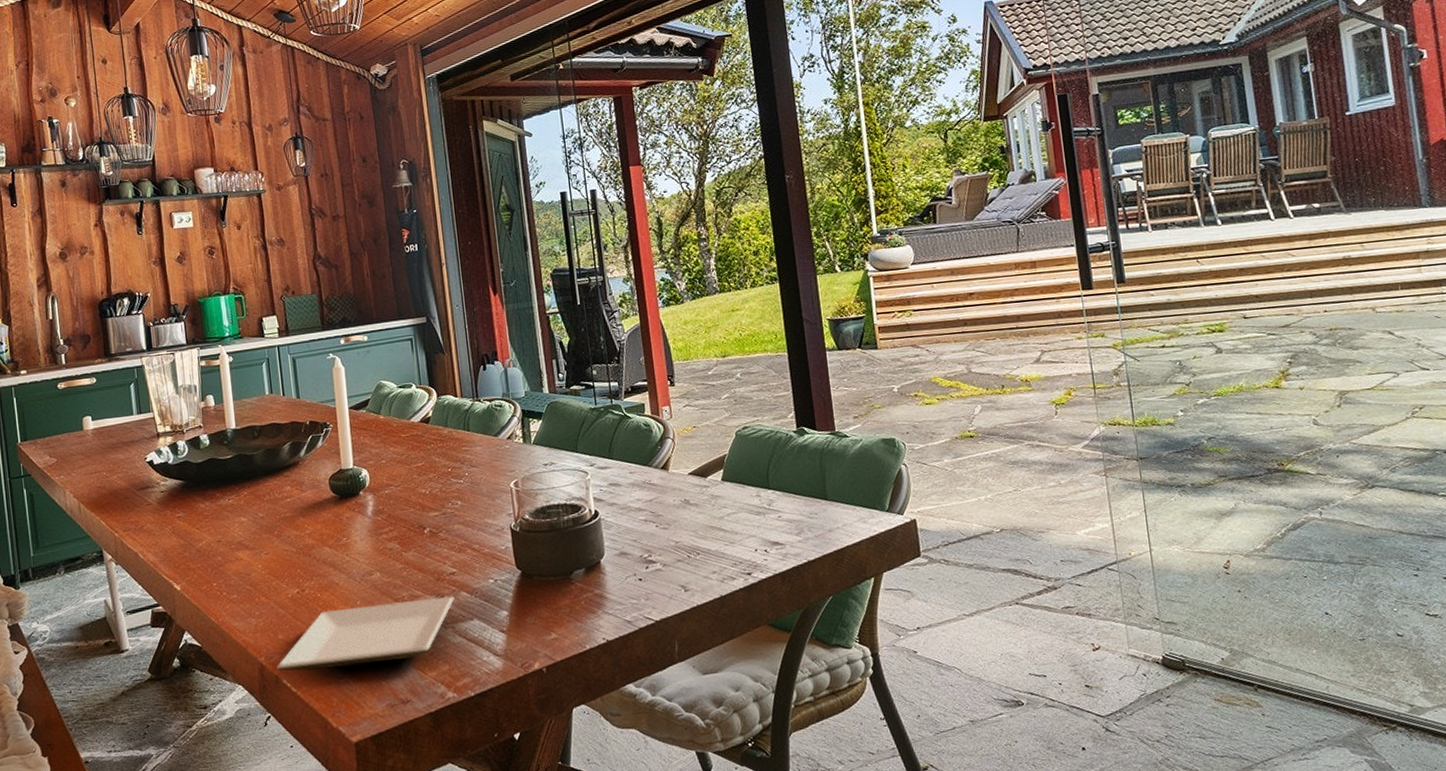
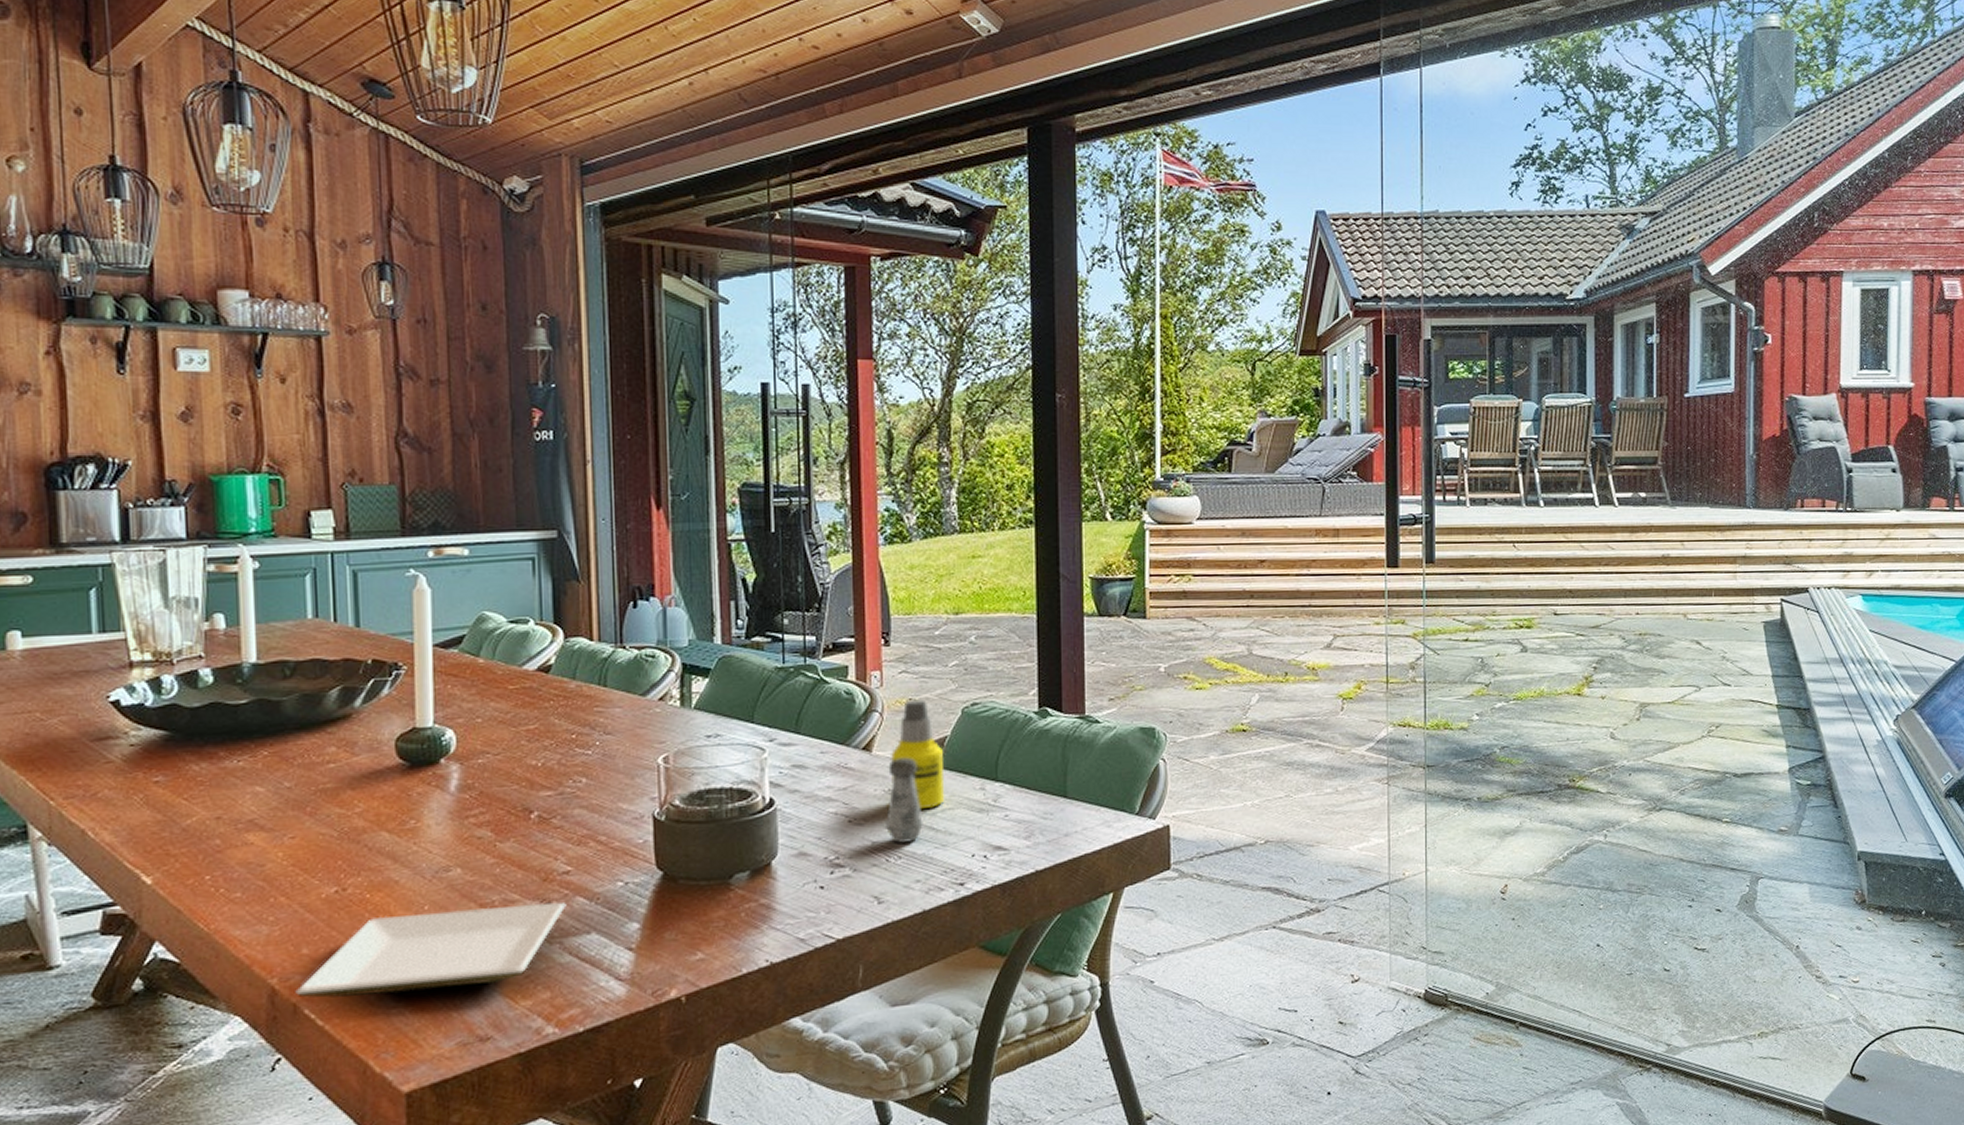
salt shaker: none [682,473,714,542] -> present [884,757,923,843]
bottle: none [683,426,730,515] -> present [889,699,945,810]

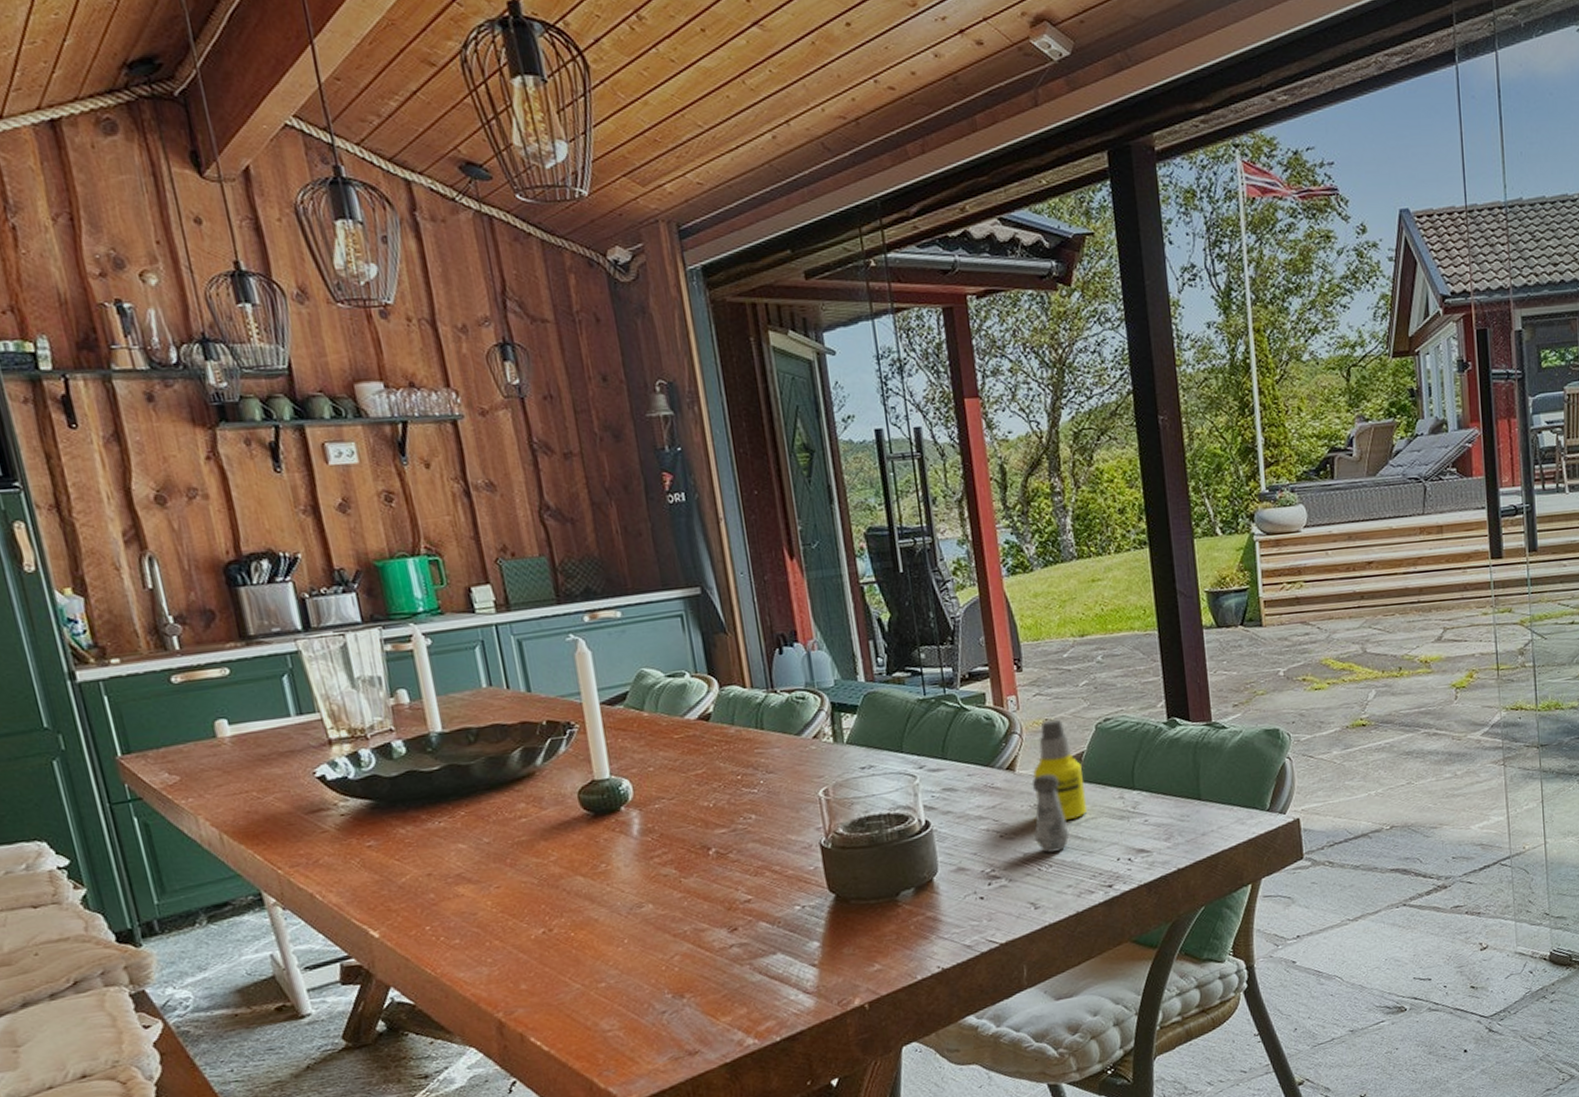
plate: present [295,901,566,998] -> none [520,927,752,1028]

